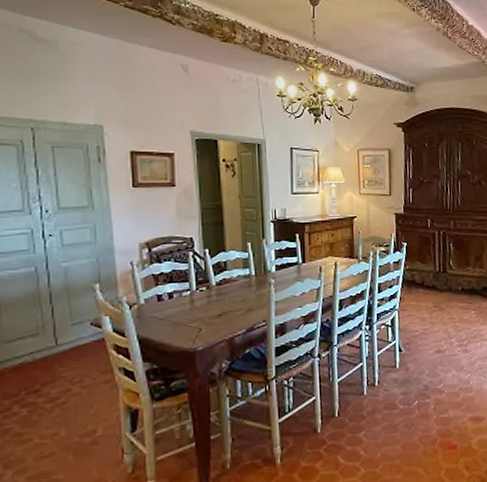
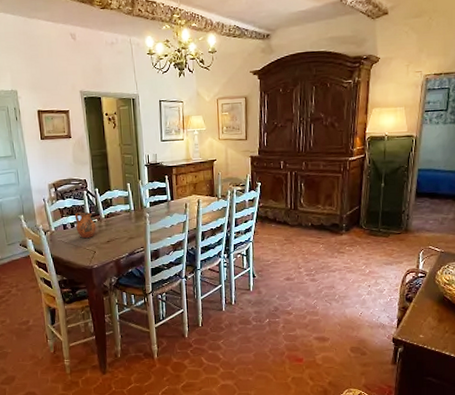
pitcher: none [175,278,204,313] -> present [75,212,96,239]

